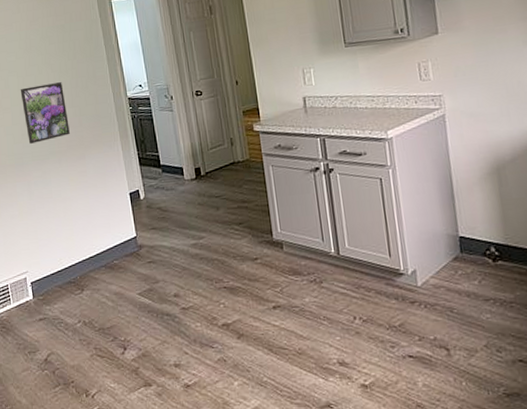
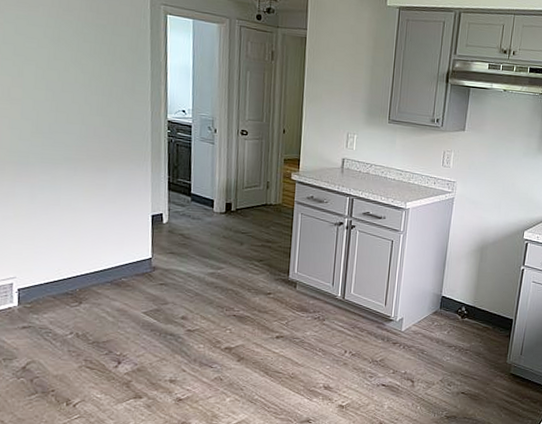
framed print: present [20,82,71,144] -> none [37,81,94,145]

